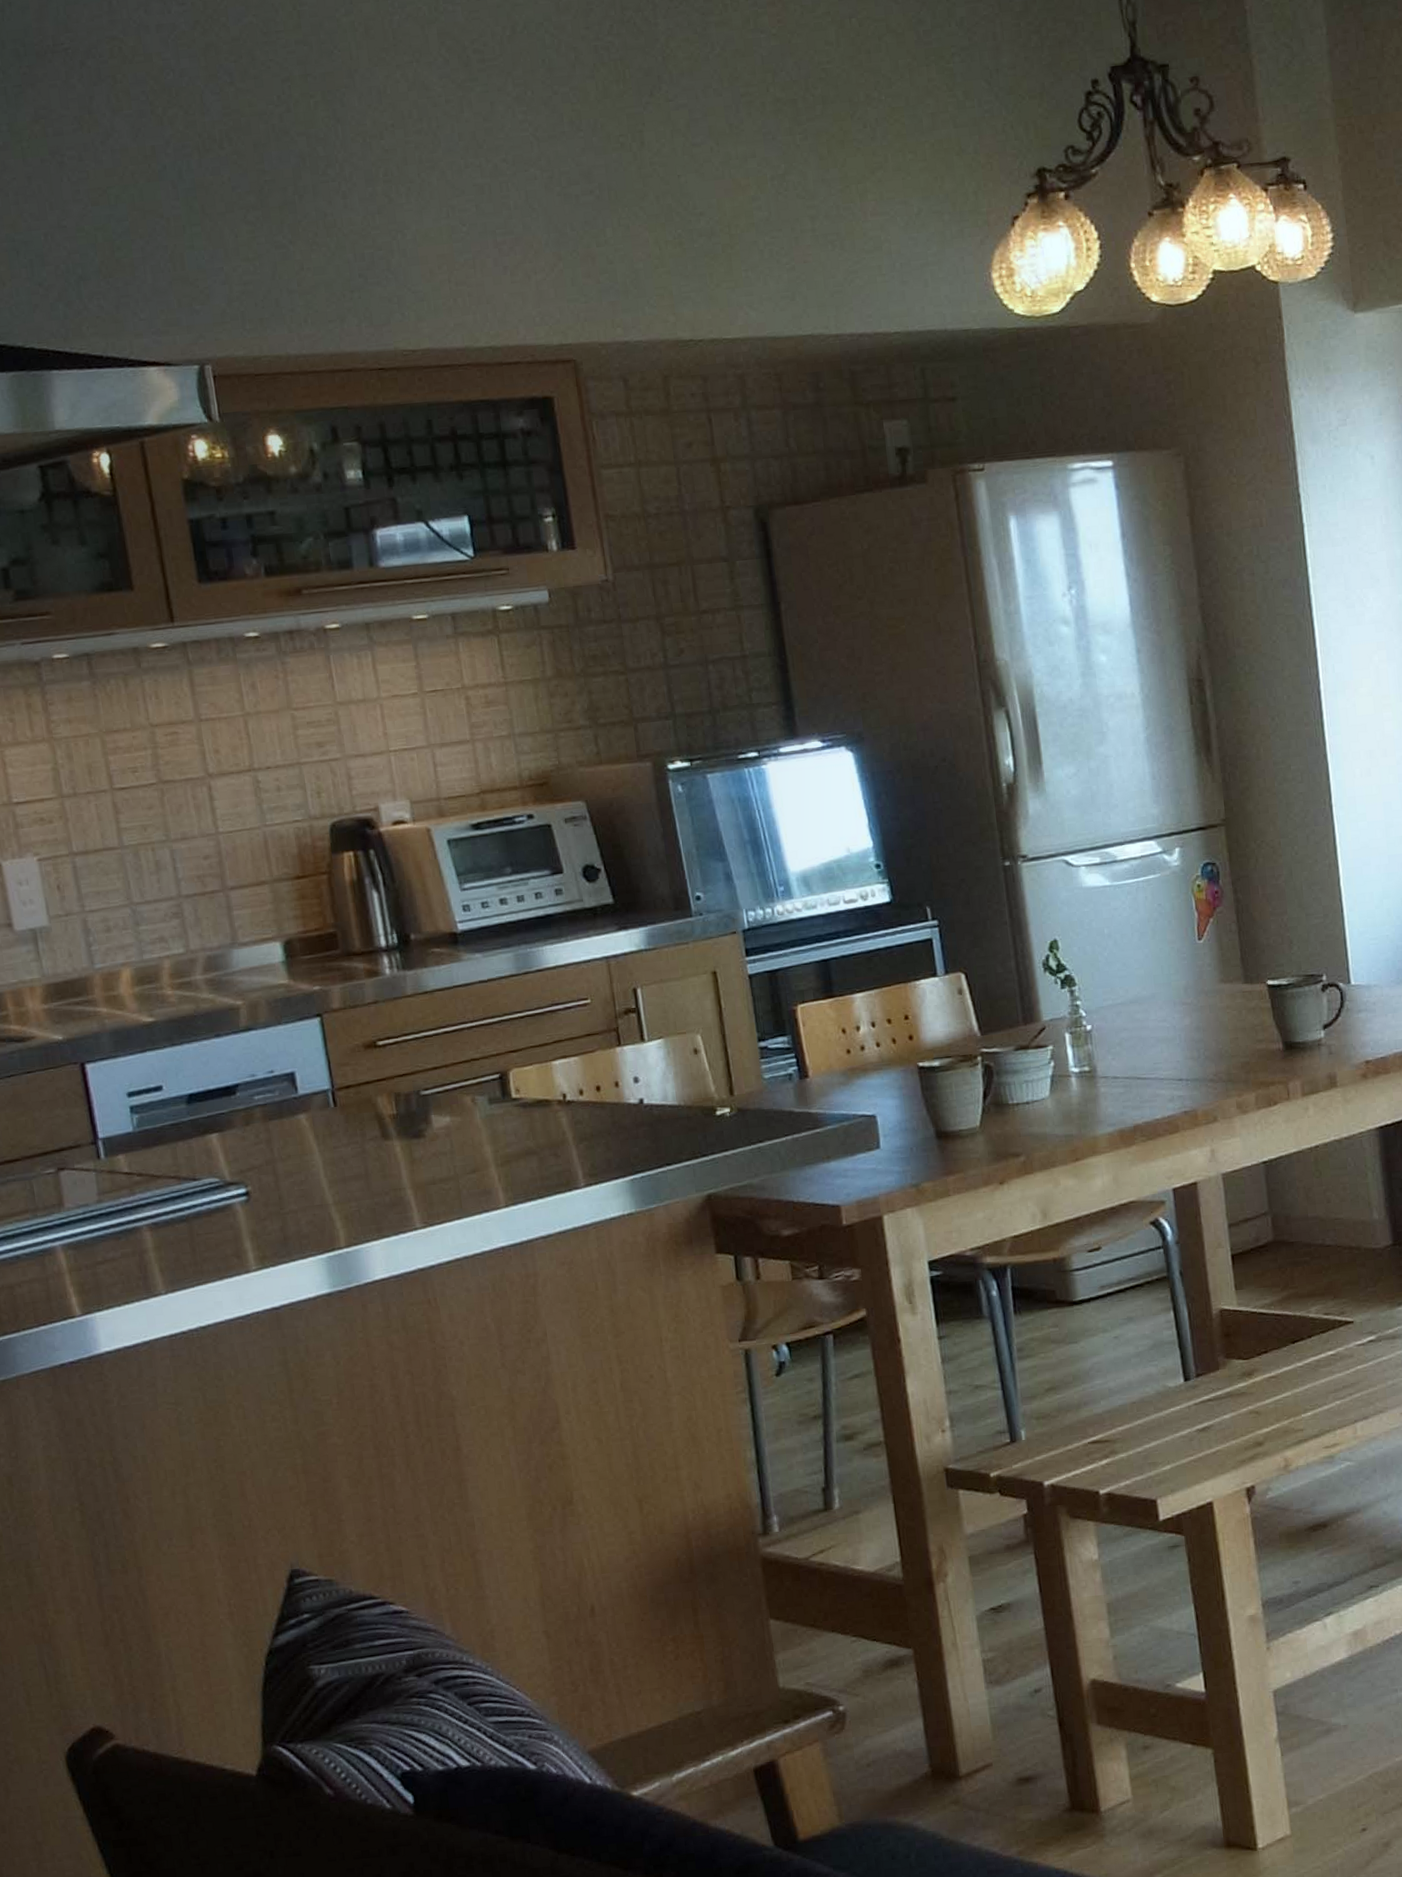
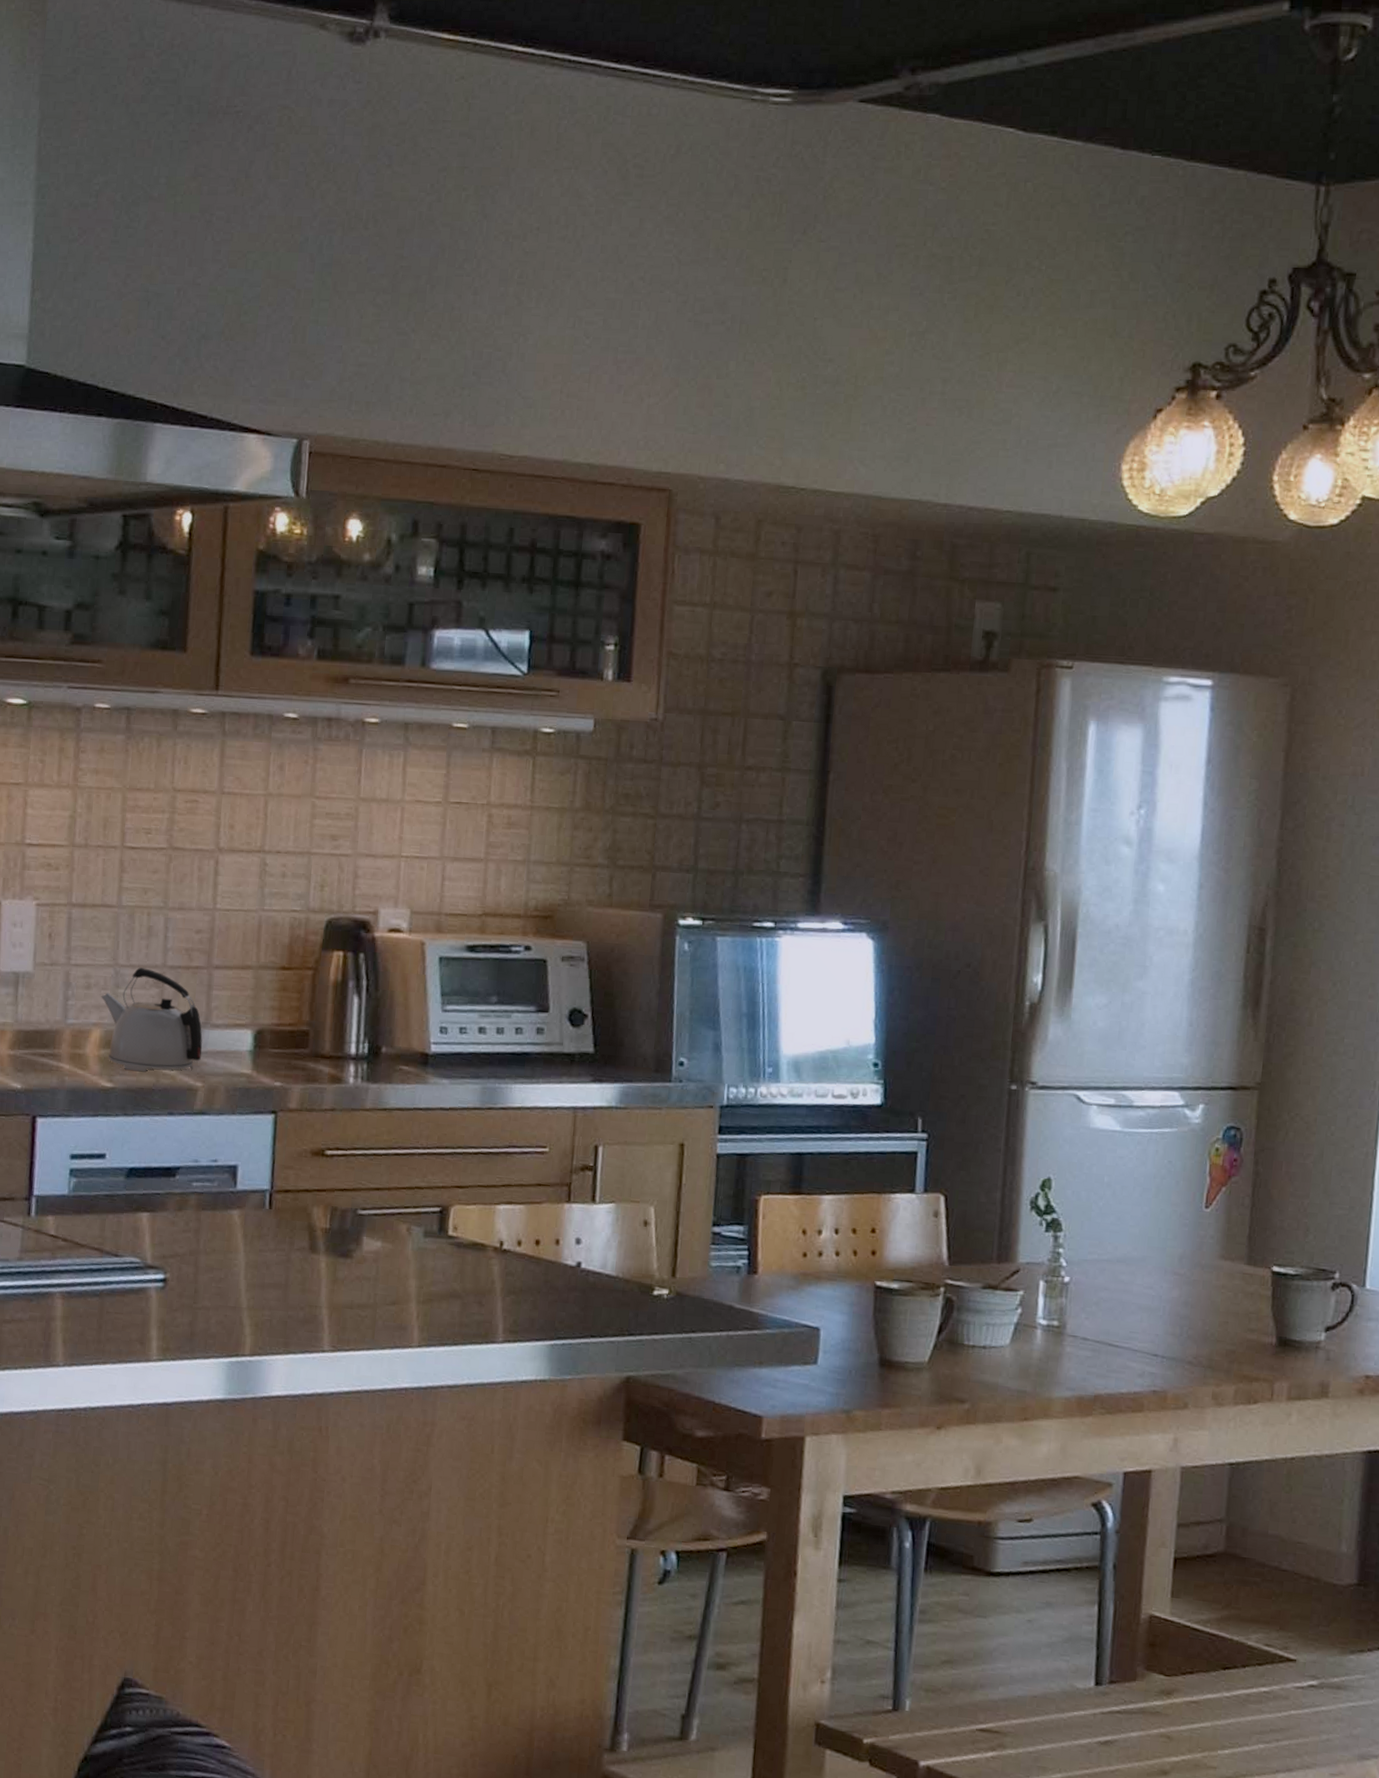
kettle: none [123,901,237,1003] -> present [101,967,203,1072]

